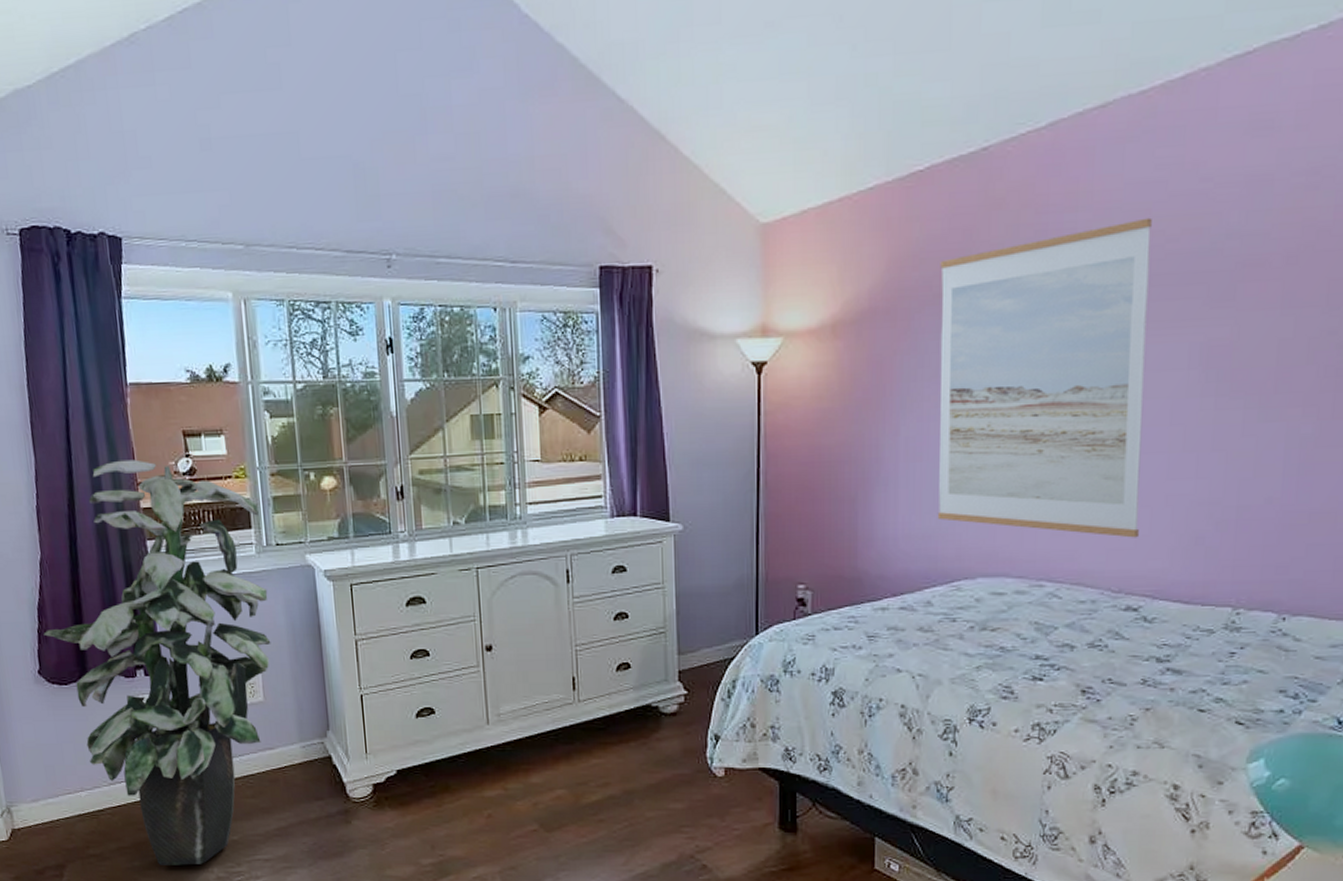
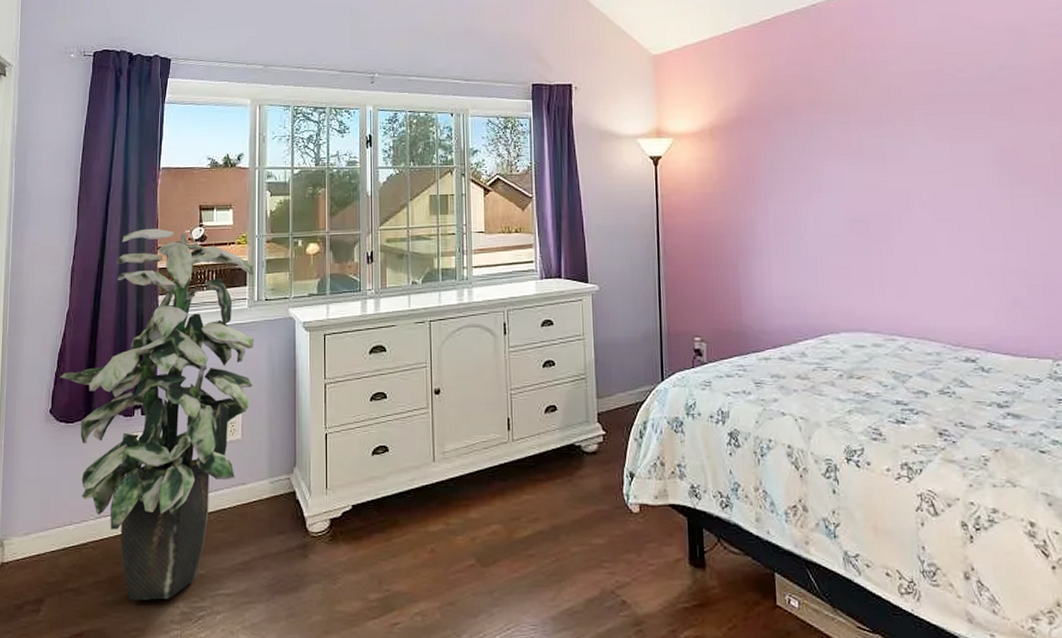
wall art: present [937,217,1152,538] -> none [788,54,967,300]

